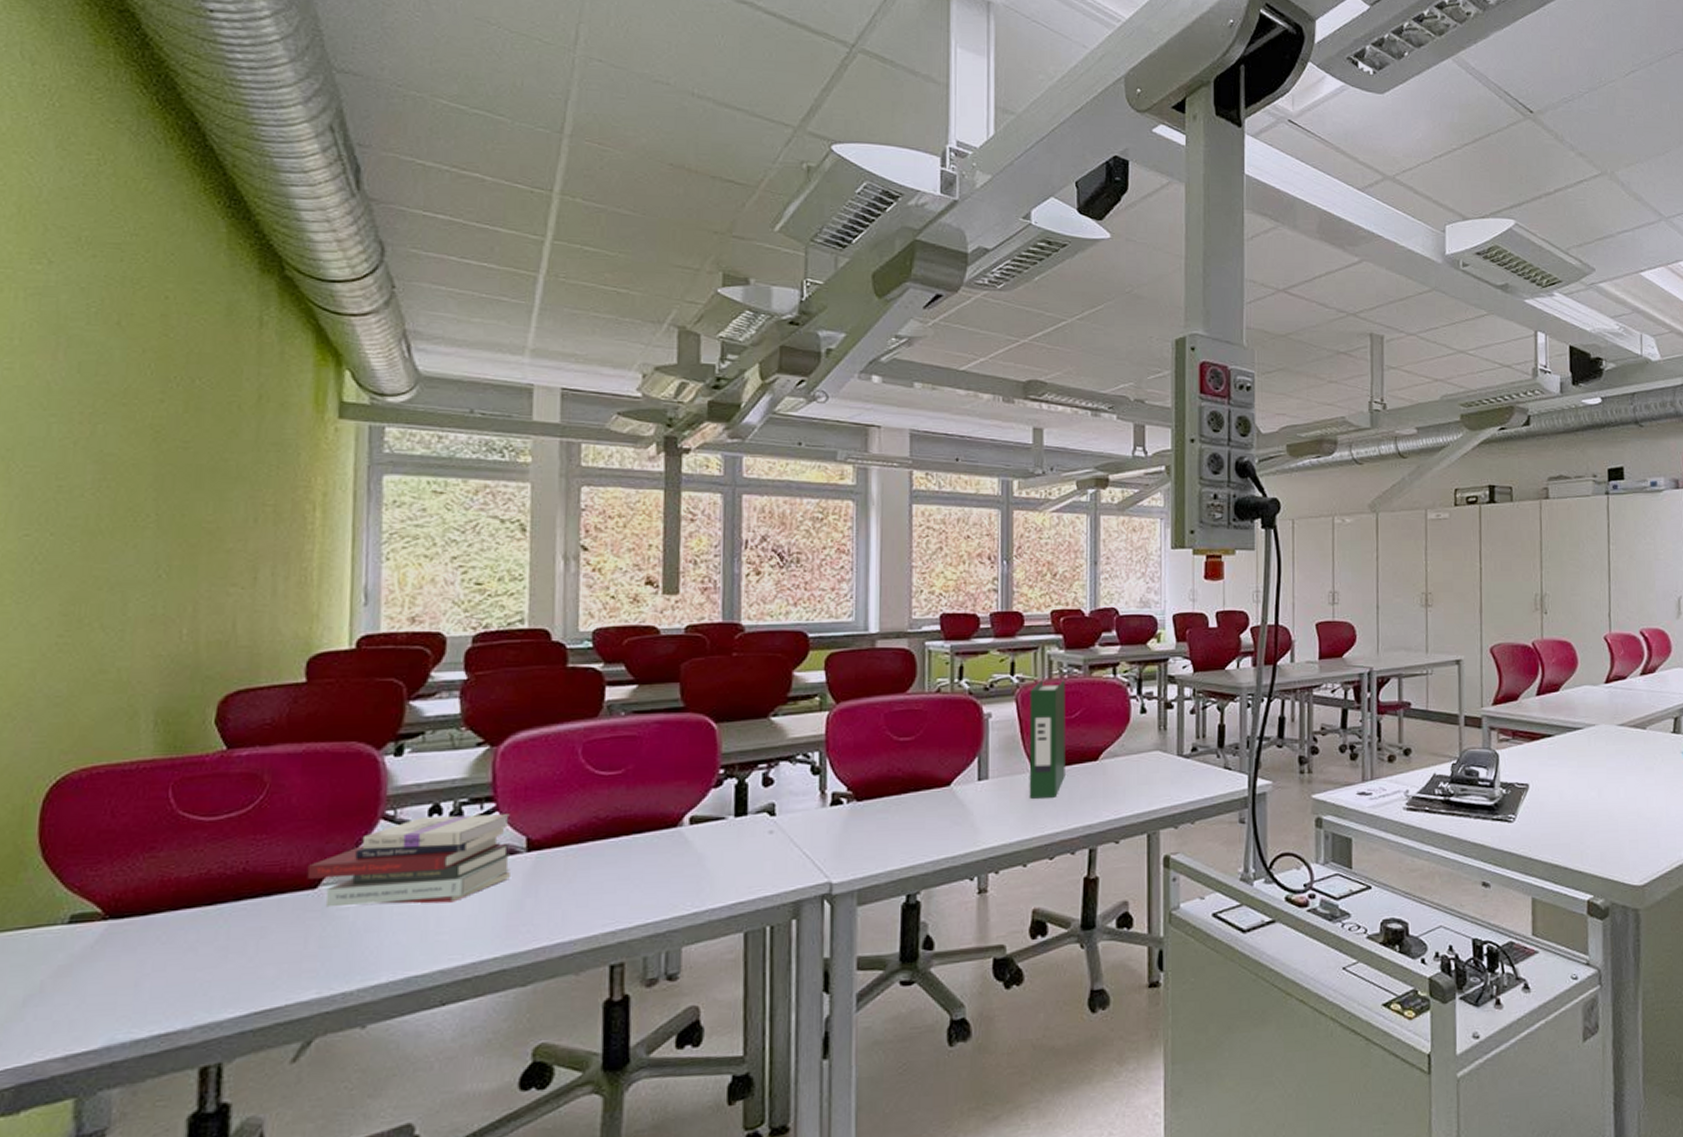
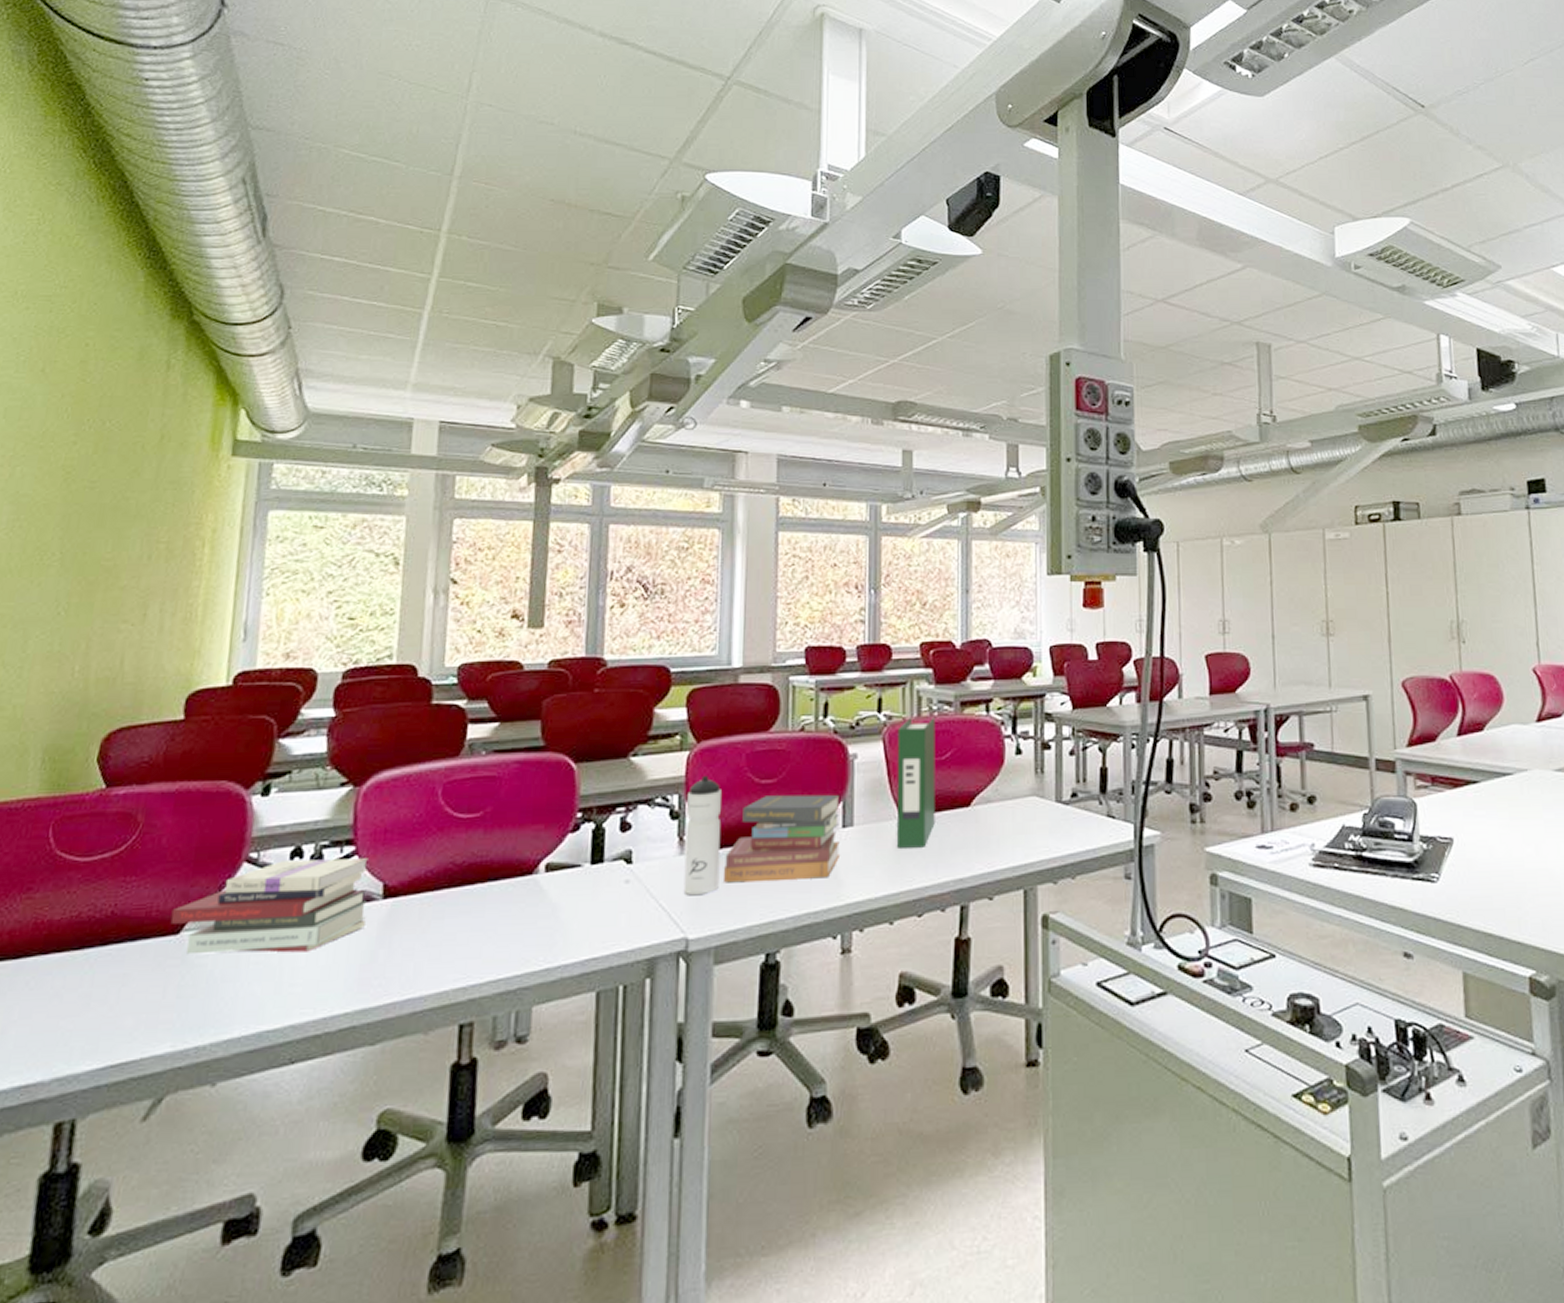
water bottle: none [826,733,862,844] -> present [683,775,722,896]
books: none [864,750,975,832] -> present [722,794,840,883]

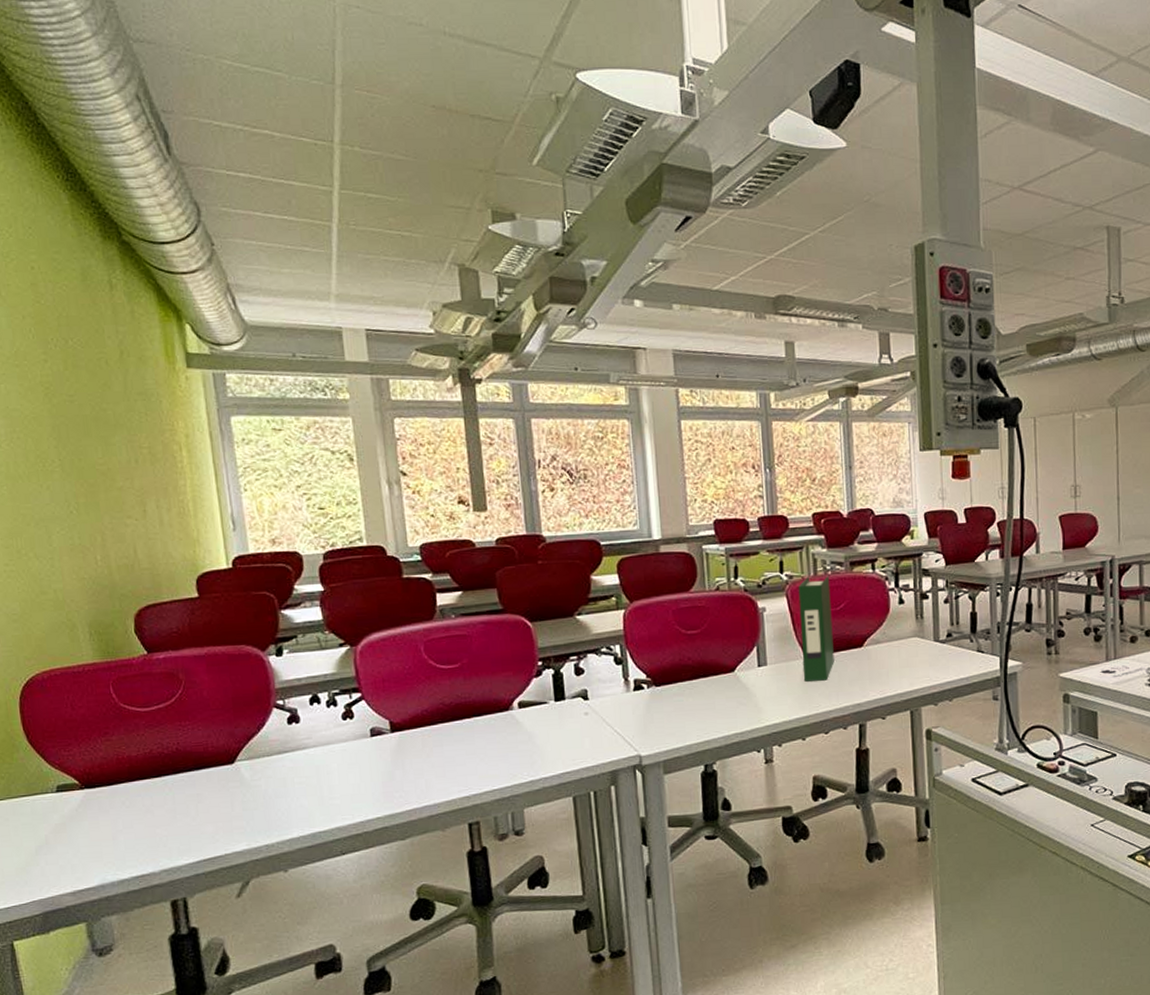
books: present [170,858,368,955] -> none [224,702,381,779]
water bottle: present [683,775,722,896] -> none [627,628,661,723]
books: present [722,794,840,883] -> none [663,641,757,713]

